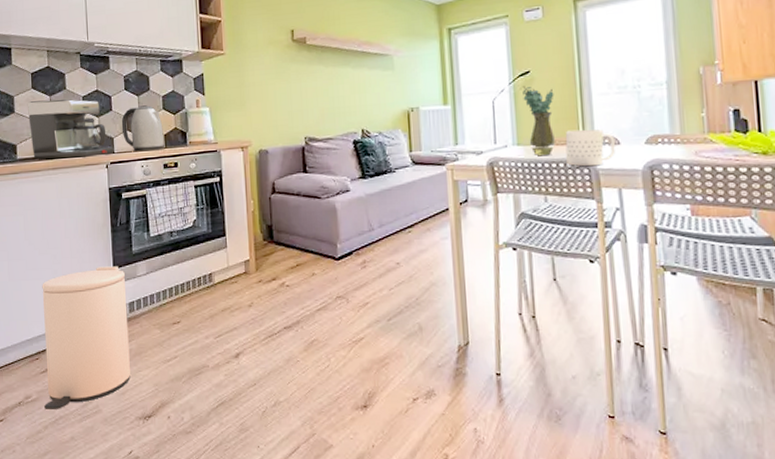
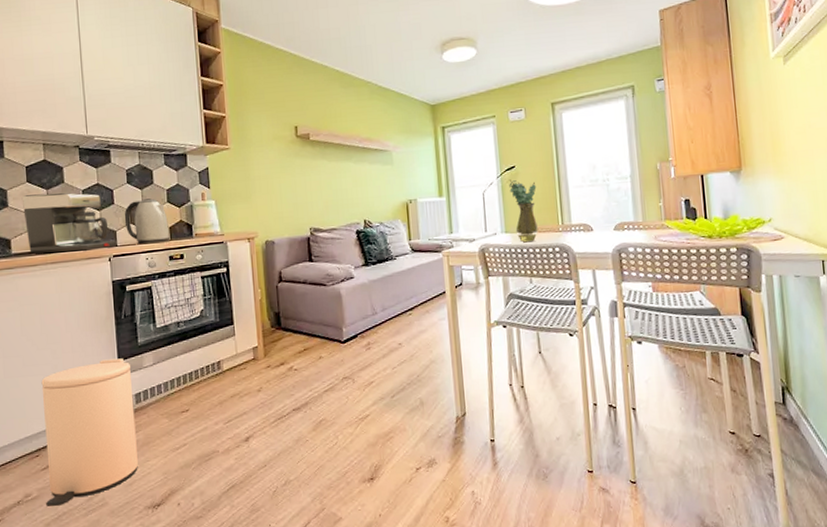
mug: present [565,129,616,167] -> none [546,218,589,251]

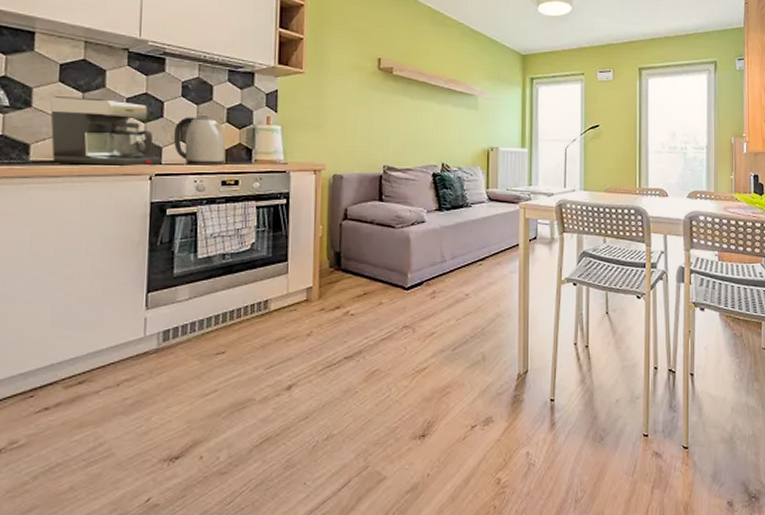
pedal bin: present [41,358,138,506] -> none [36,289,162,456]
vase: present [509,179,539,243] -> none [592,138,618,202]

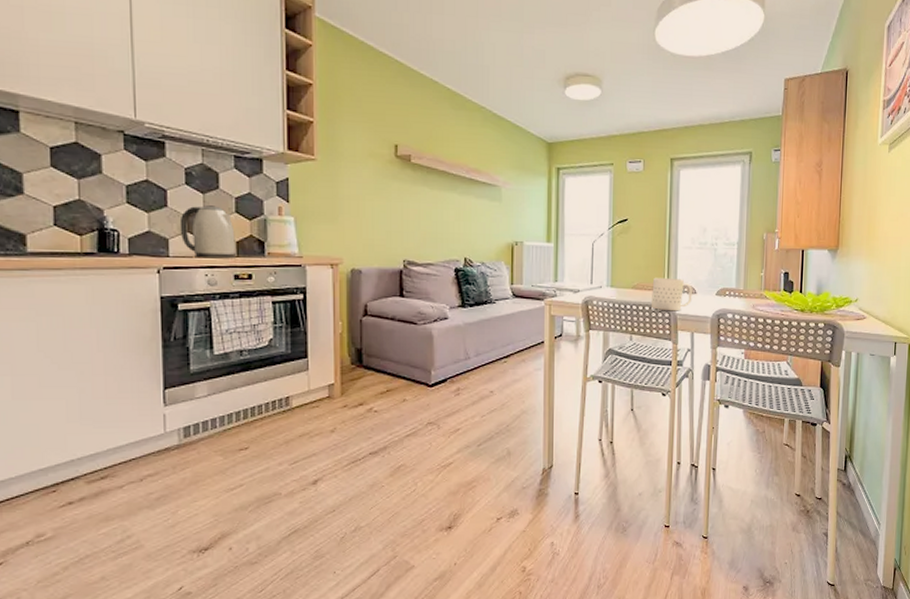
coffee maker: present [50,96,162,167] -> none [43,182,169,260]
mug: none [624,181,664,214] -> present [652,277,692,311]

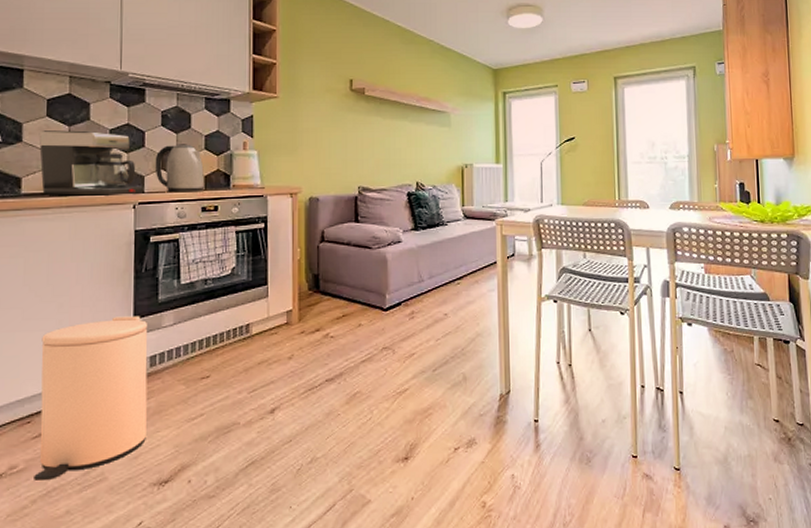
coffee maker: none [43,182,169,260] -> present [38,130,144,197]
pedal bin: none [62,386,183,548] -> present [34,316,148,480]
mug: present [652,277,692,311] -> none [603,193,645,227]

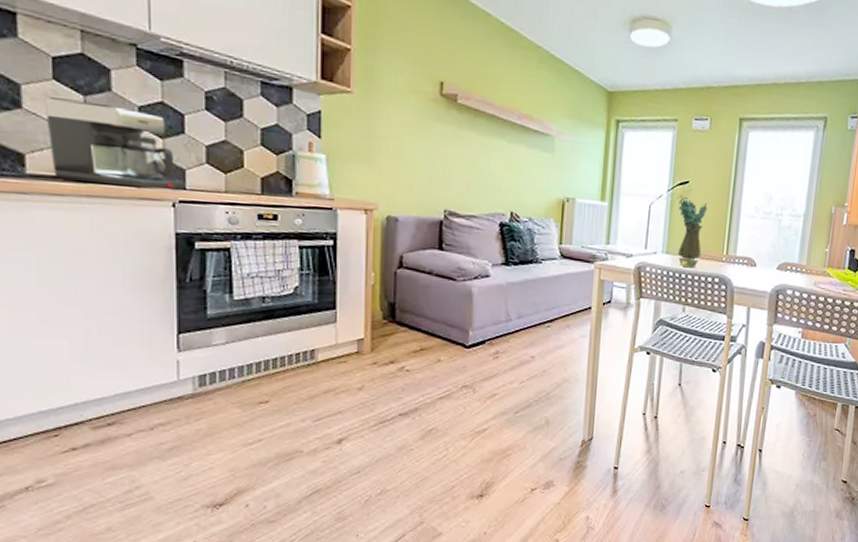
pedal bin: present [34,316,148,480] -> none [65,329,197,496]
kettle: present [155,144,205,193] -> none [198,135,261,197]
vase: none [568,151,595,216] -> present [677,195,708,268]

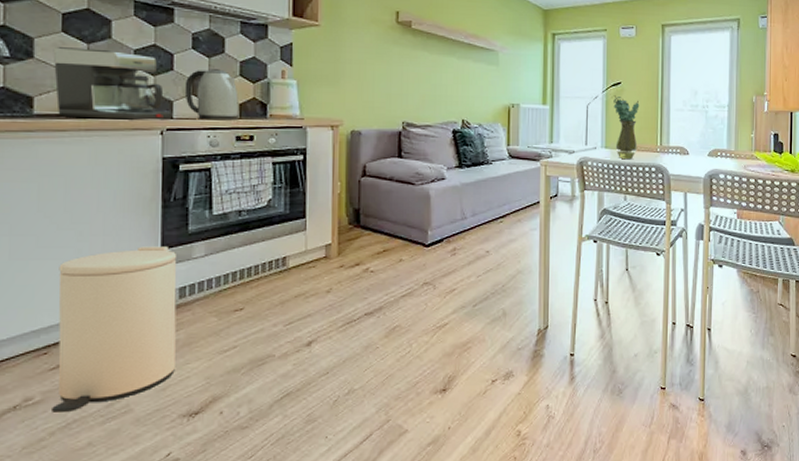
pedal bin: none [65,329,197,496] -> present [52,246,178,412]
kettle: none [198,135,261,197] -> present [184,69,240,121]

